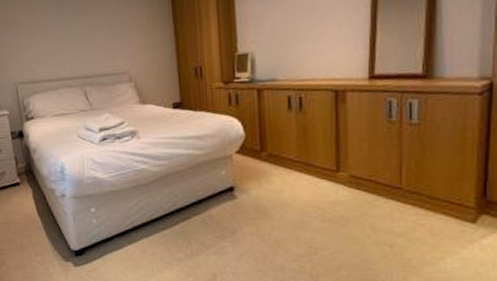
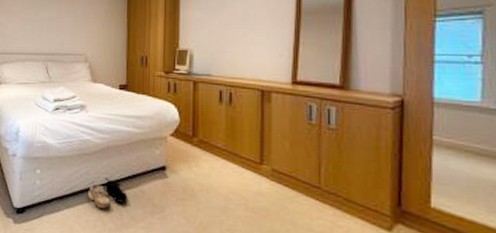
shoe: none [150,206,196,239] -> present [87,177,128,209]

